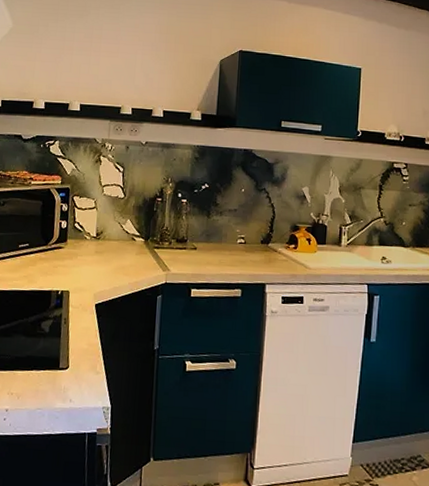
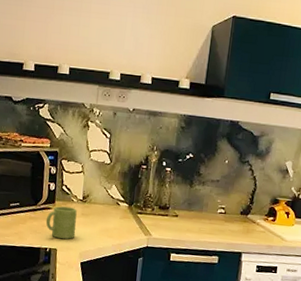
mug: none [57,245,91,280] -> present [45,206,77,239]

